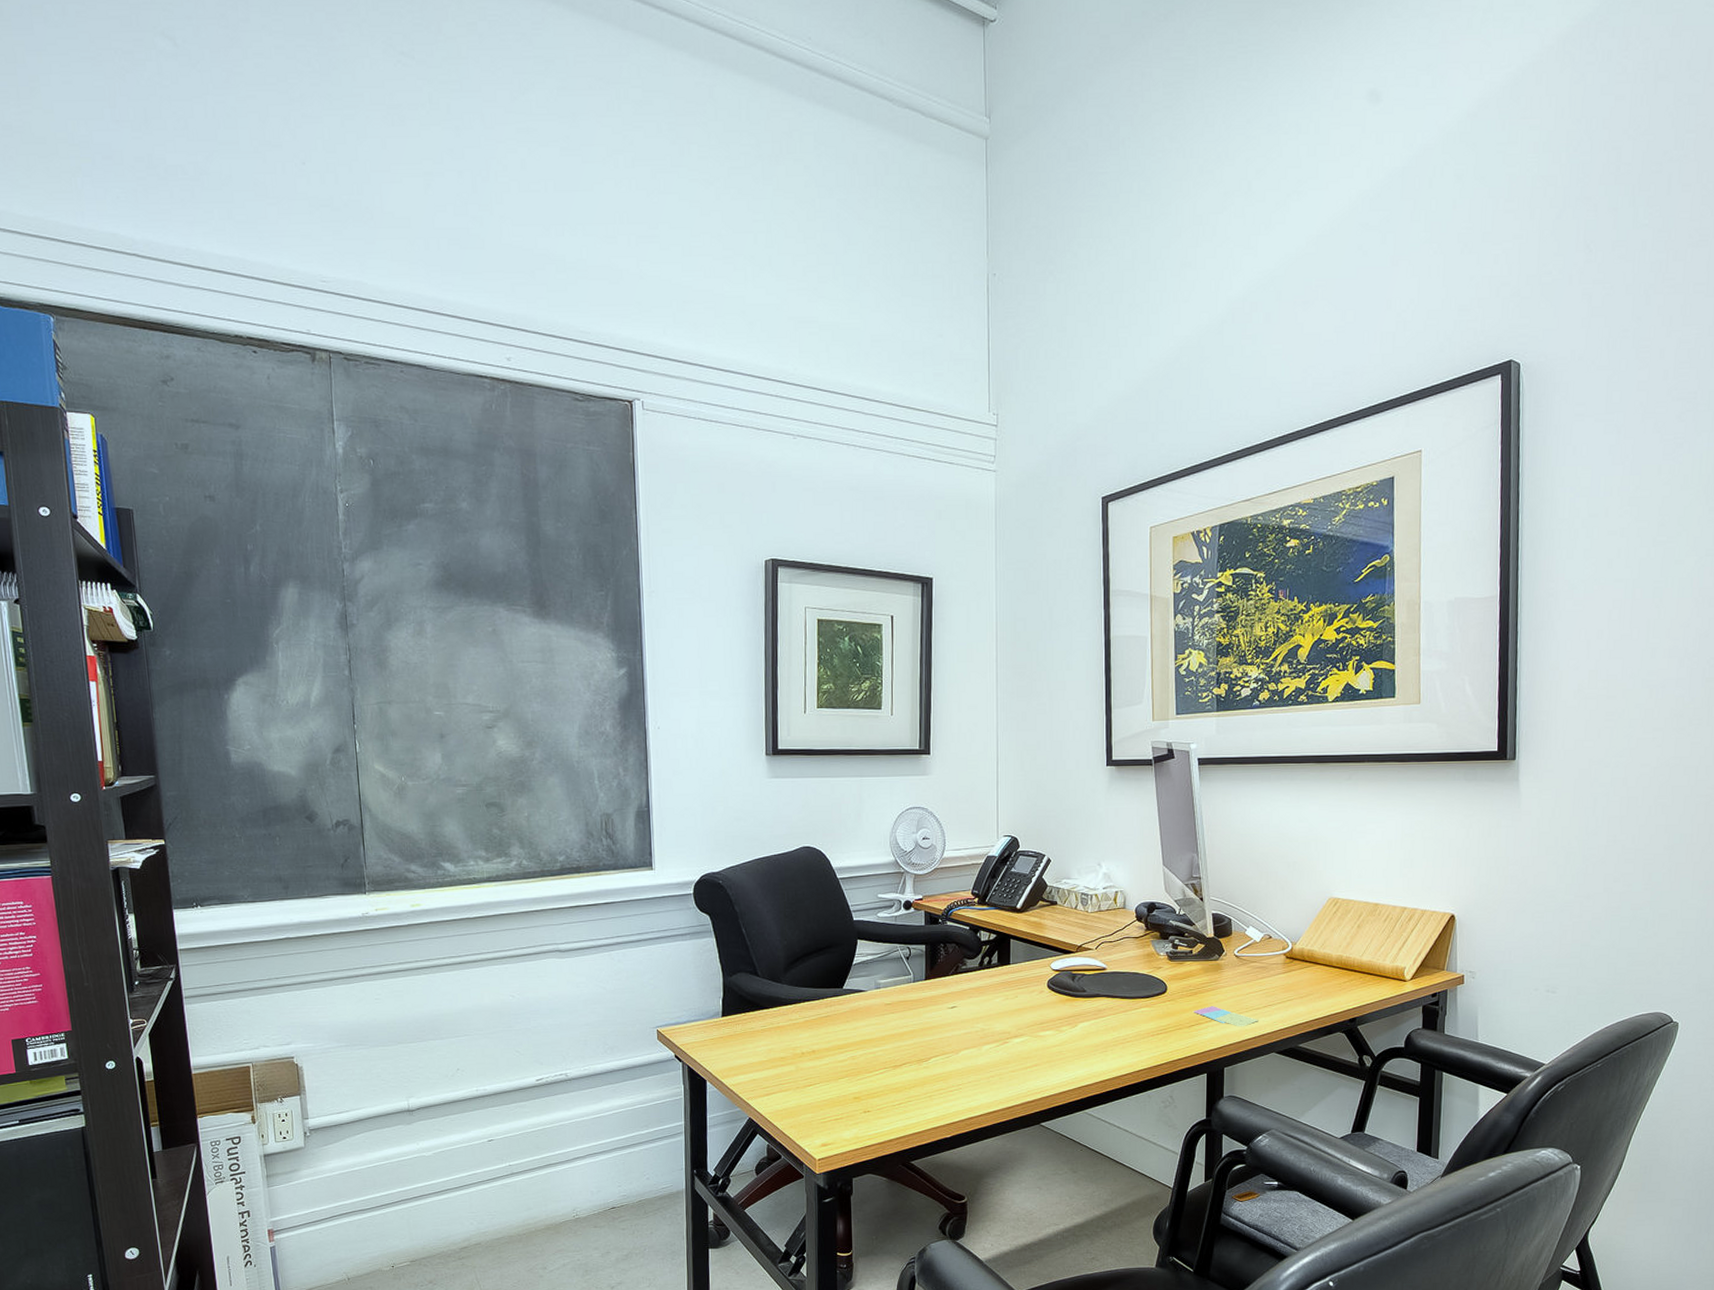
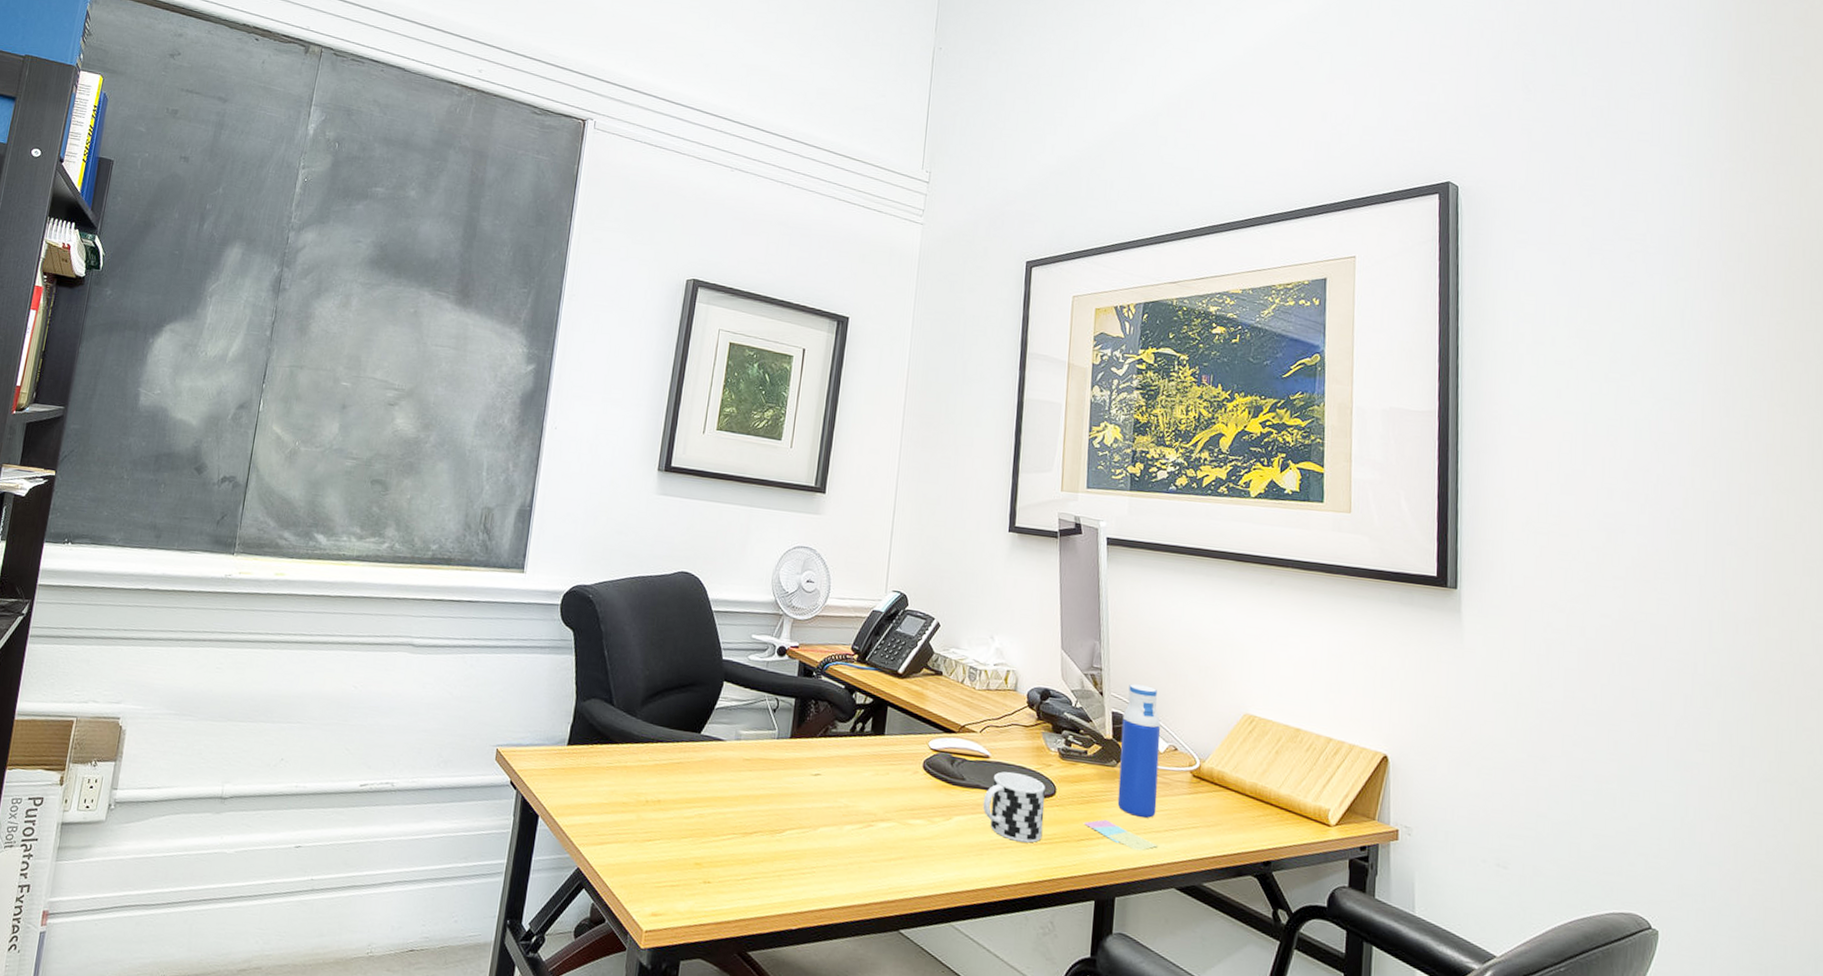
cup: none [1103,978,1158,1036] -> present [982,771,1045,843]
water bottle: none [1221,886,1256,999] -> present [1117,684,1161,818]

